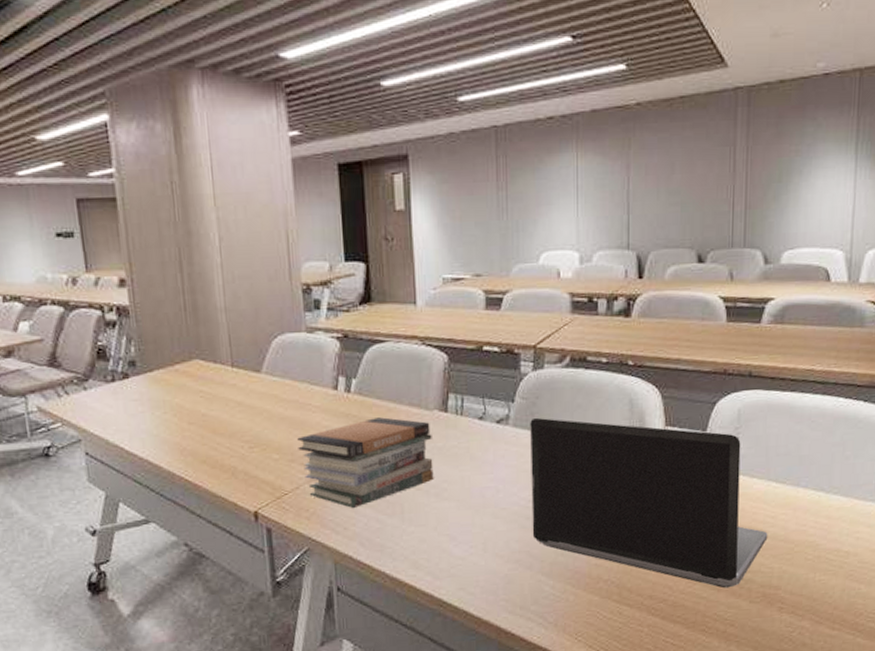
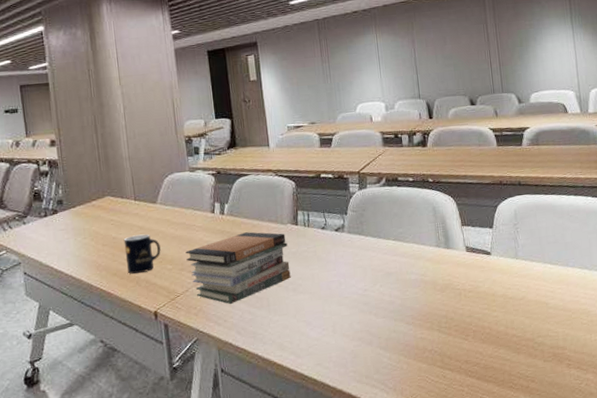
mug: none [216,412,265,463] -> present [123,234,161,274]
laptop computer: present [530,418,768,588] -> none [360,225,551,351]

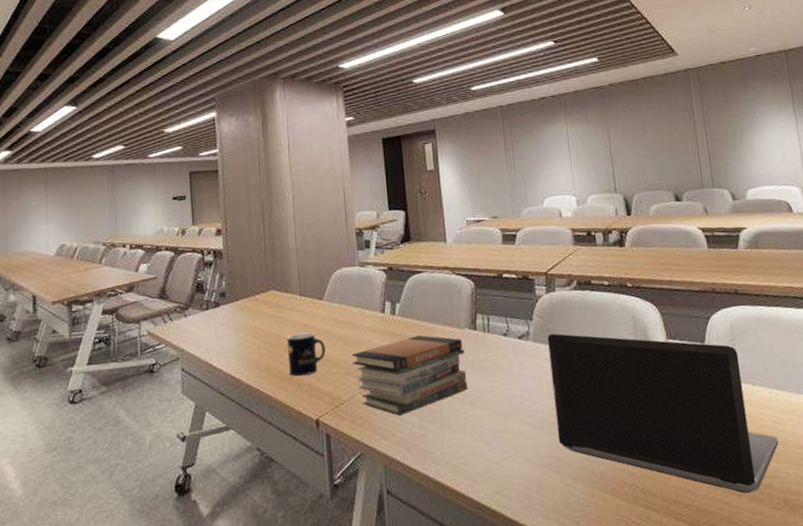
laptop computer: none [360,225,551,351] -> present [547,334,779,494]

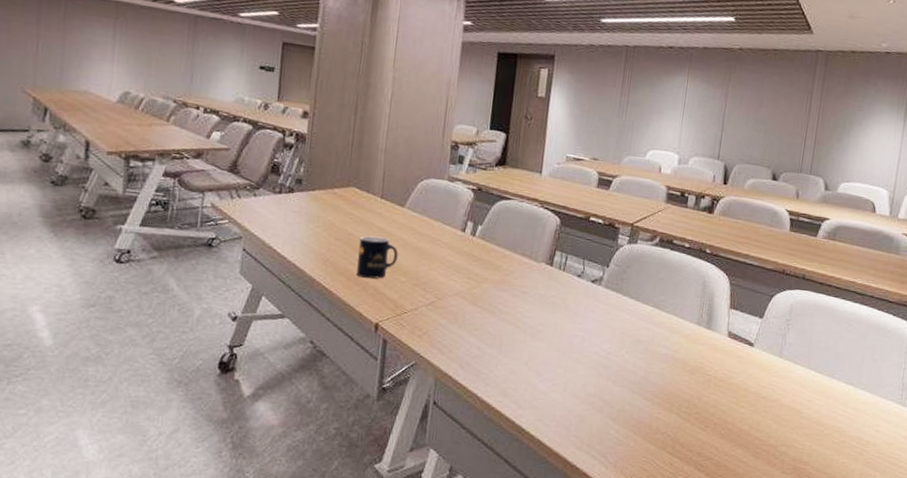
book stack: present [352,335,468,416] -> none [423,260,537,334]
laptop computer: present [547,334,779,494] -> none [607,284,804,457]

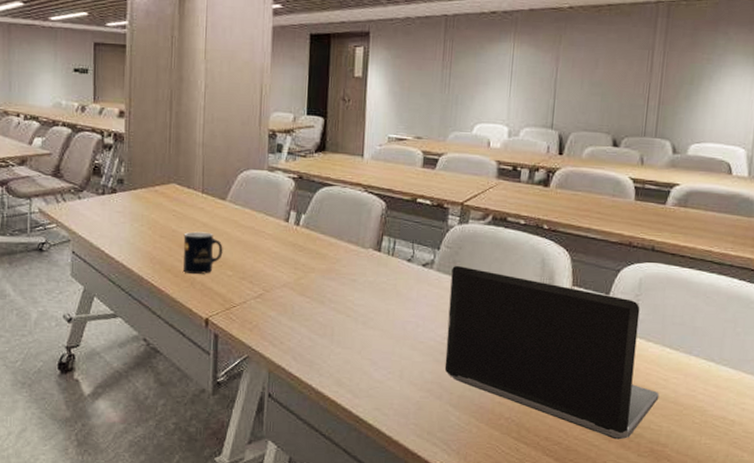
laptop computer: none [607,284,804,457] -> present [444,266,659,440]

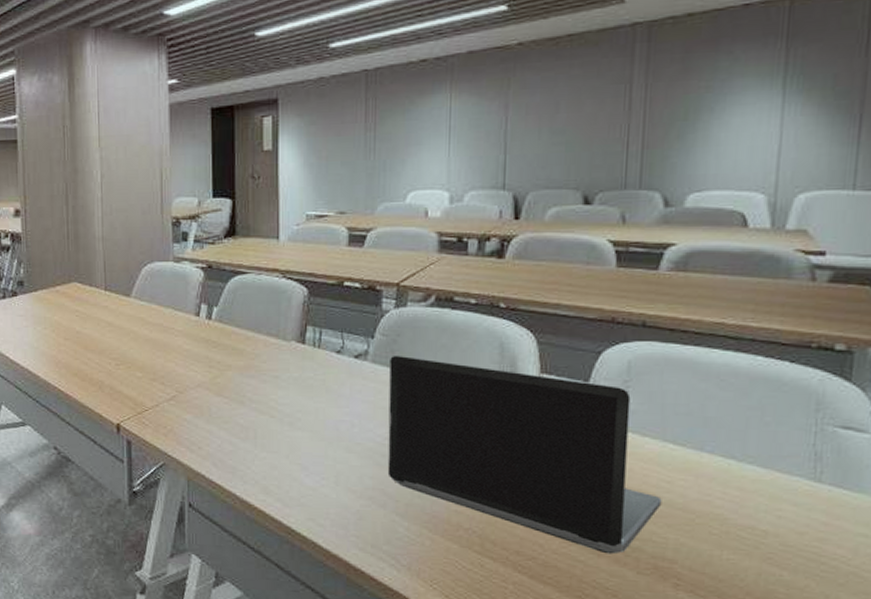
mug: present [183,231,223,275] -> none [88,332,131,378]

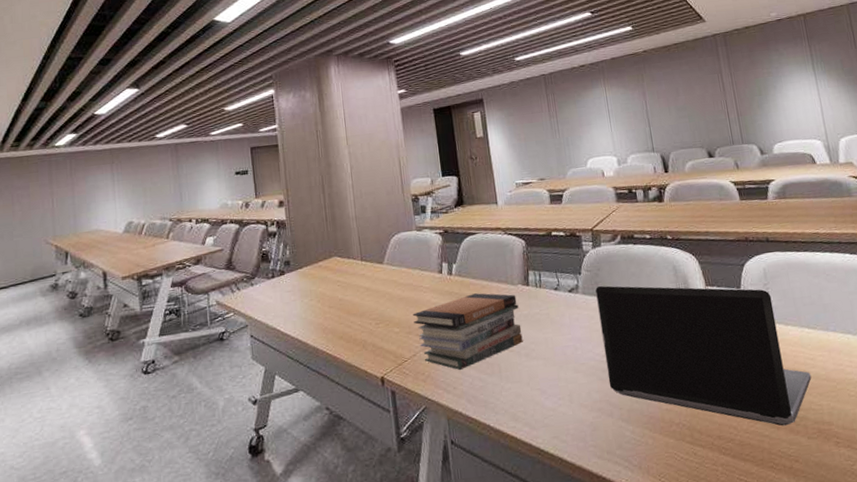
book stack: none [160,345,288,429] -> present [413,293,523,370]

